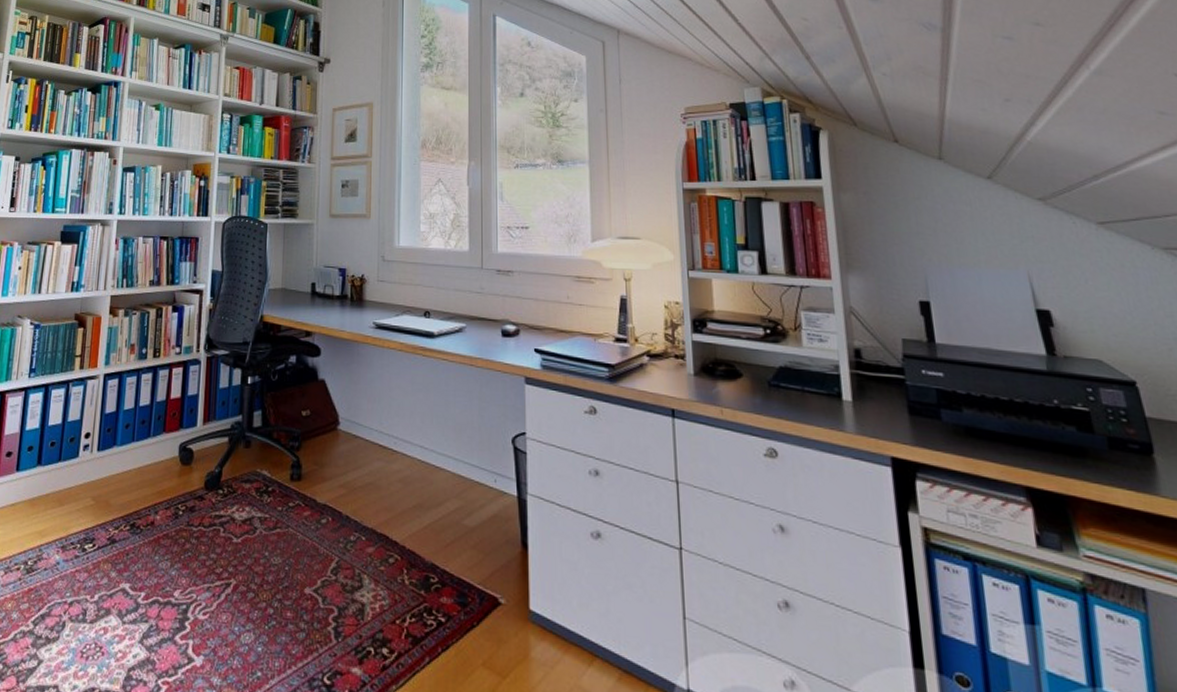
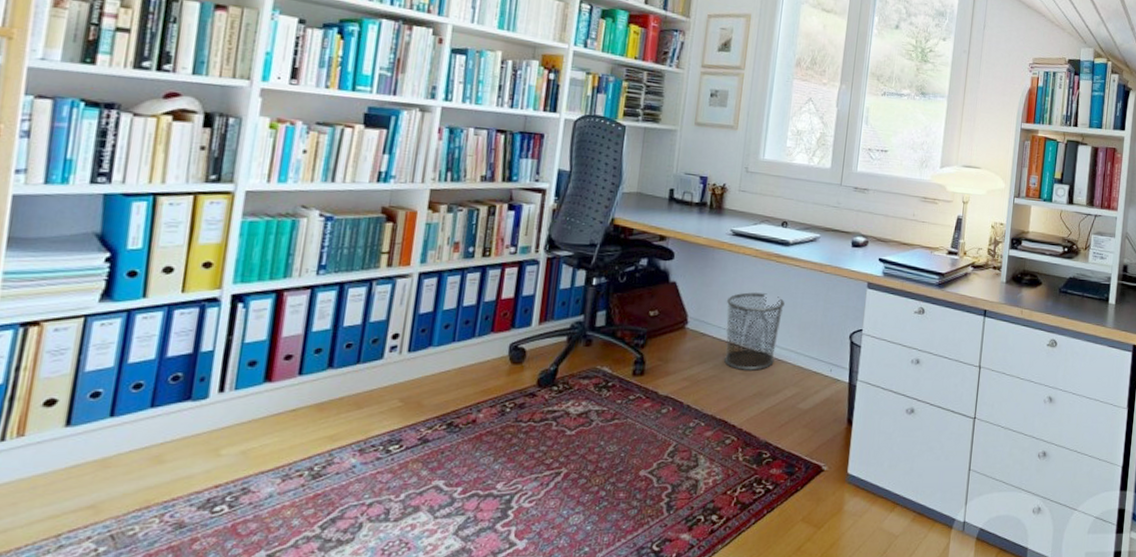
waste bin: none [375,389,436,480] -> present [724,291,785,372]

